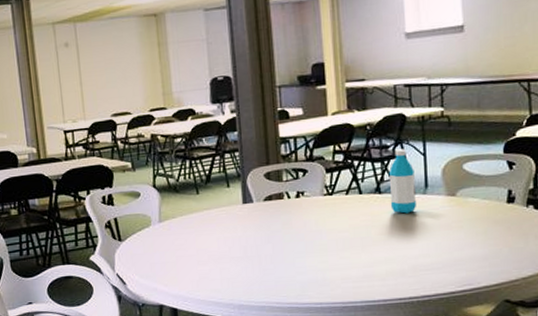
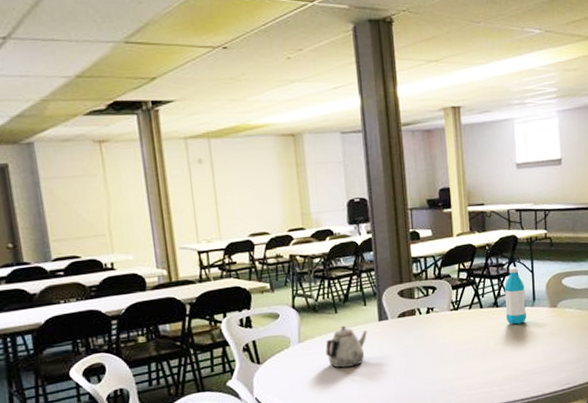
teapot: none [186,207,231,250] -> present [325,325,368,368]

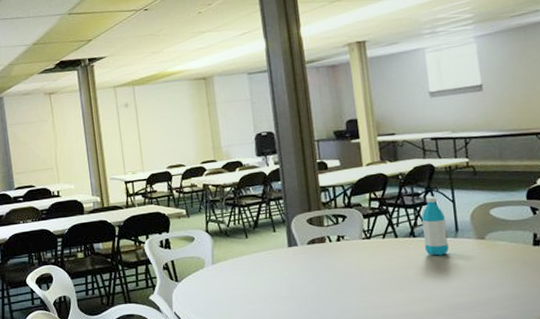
teapot: present [325,325,368,368] -> none [237,250,278,290]

